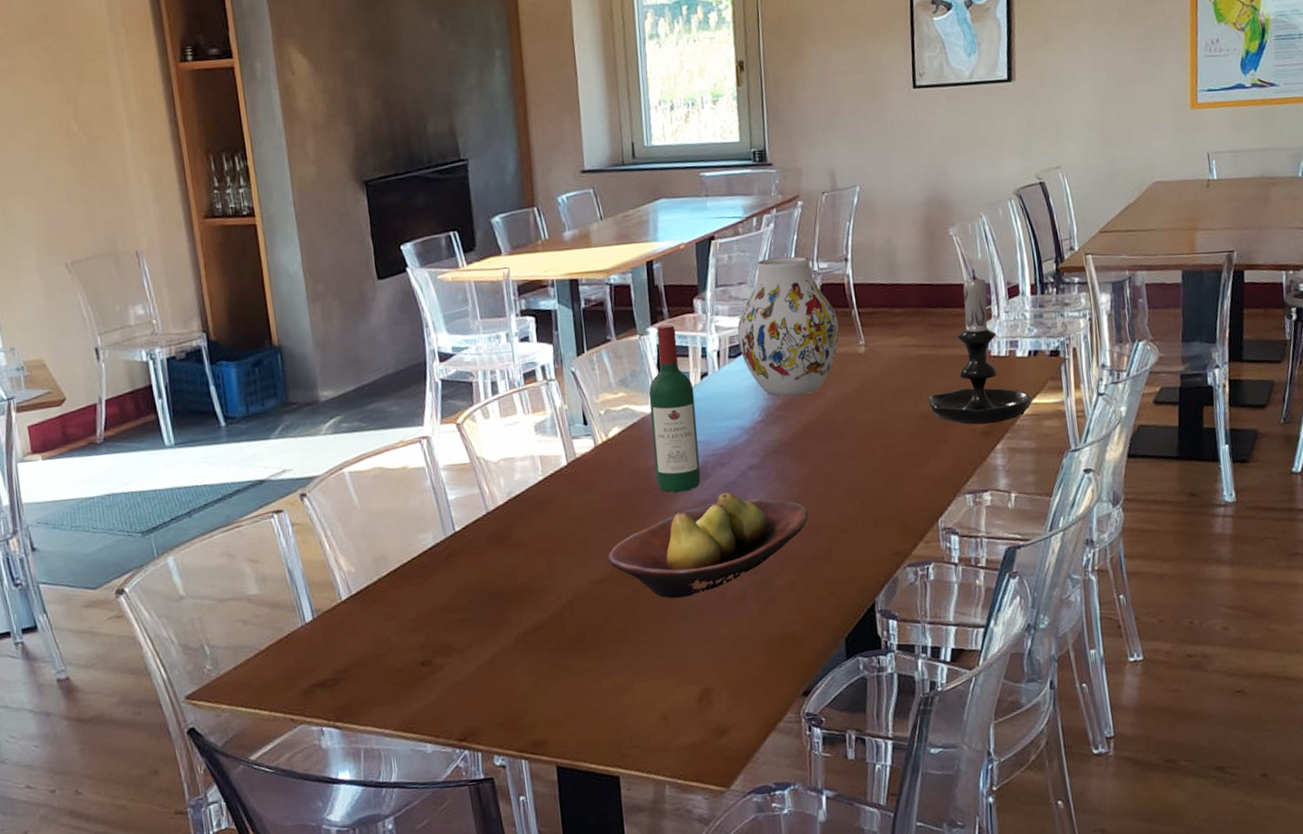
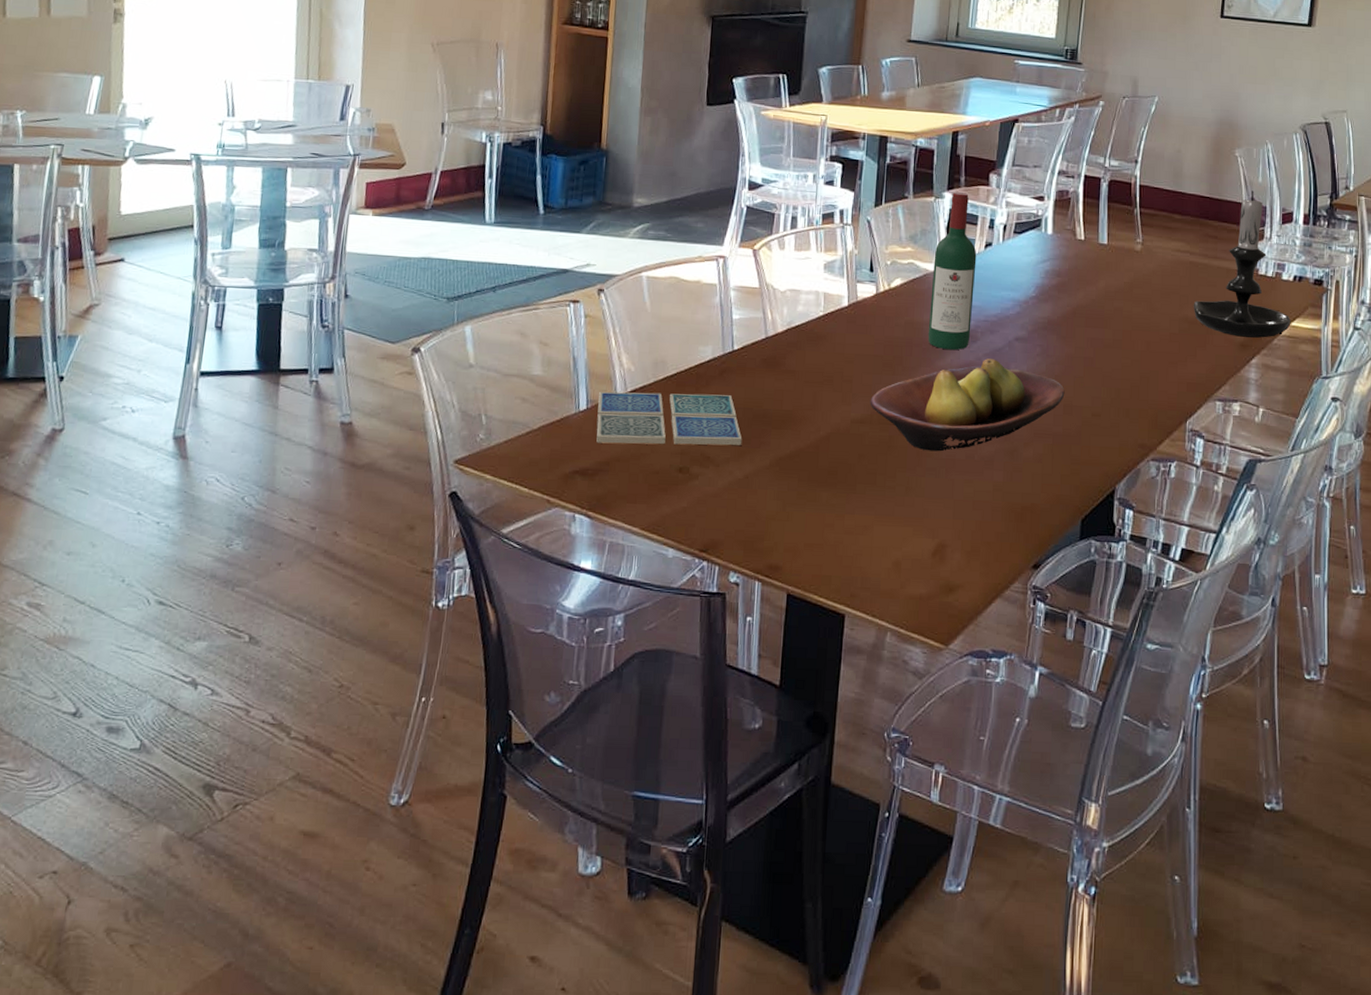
drink coaster: none [323,579,482,652] -> present [596,391,742,446]
vase: present [737,256,839,397] -> none [1025,148,1120,280]

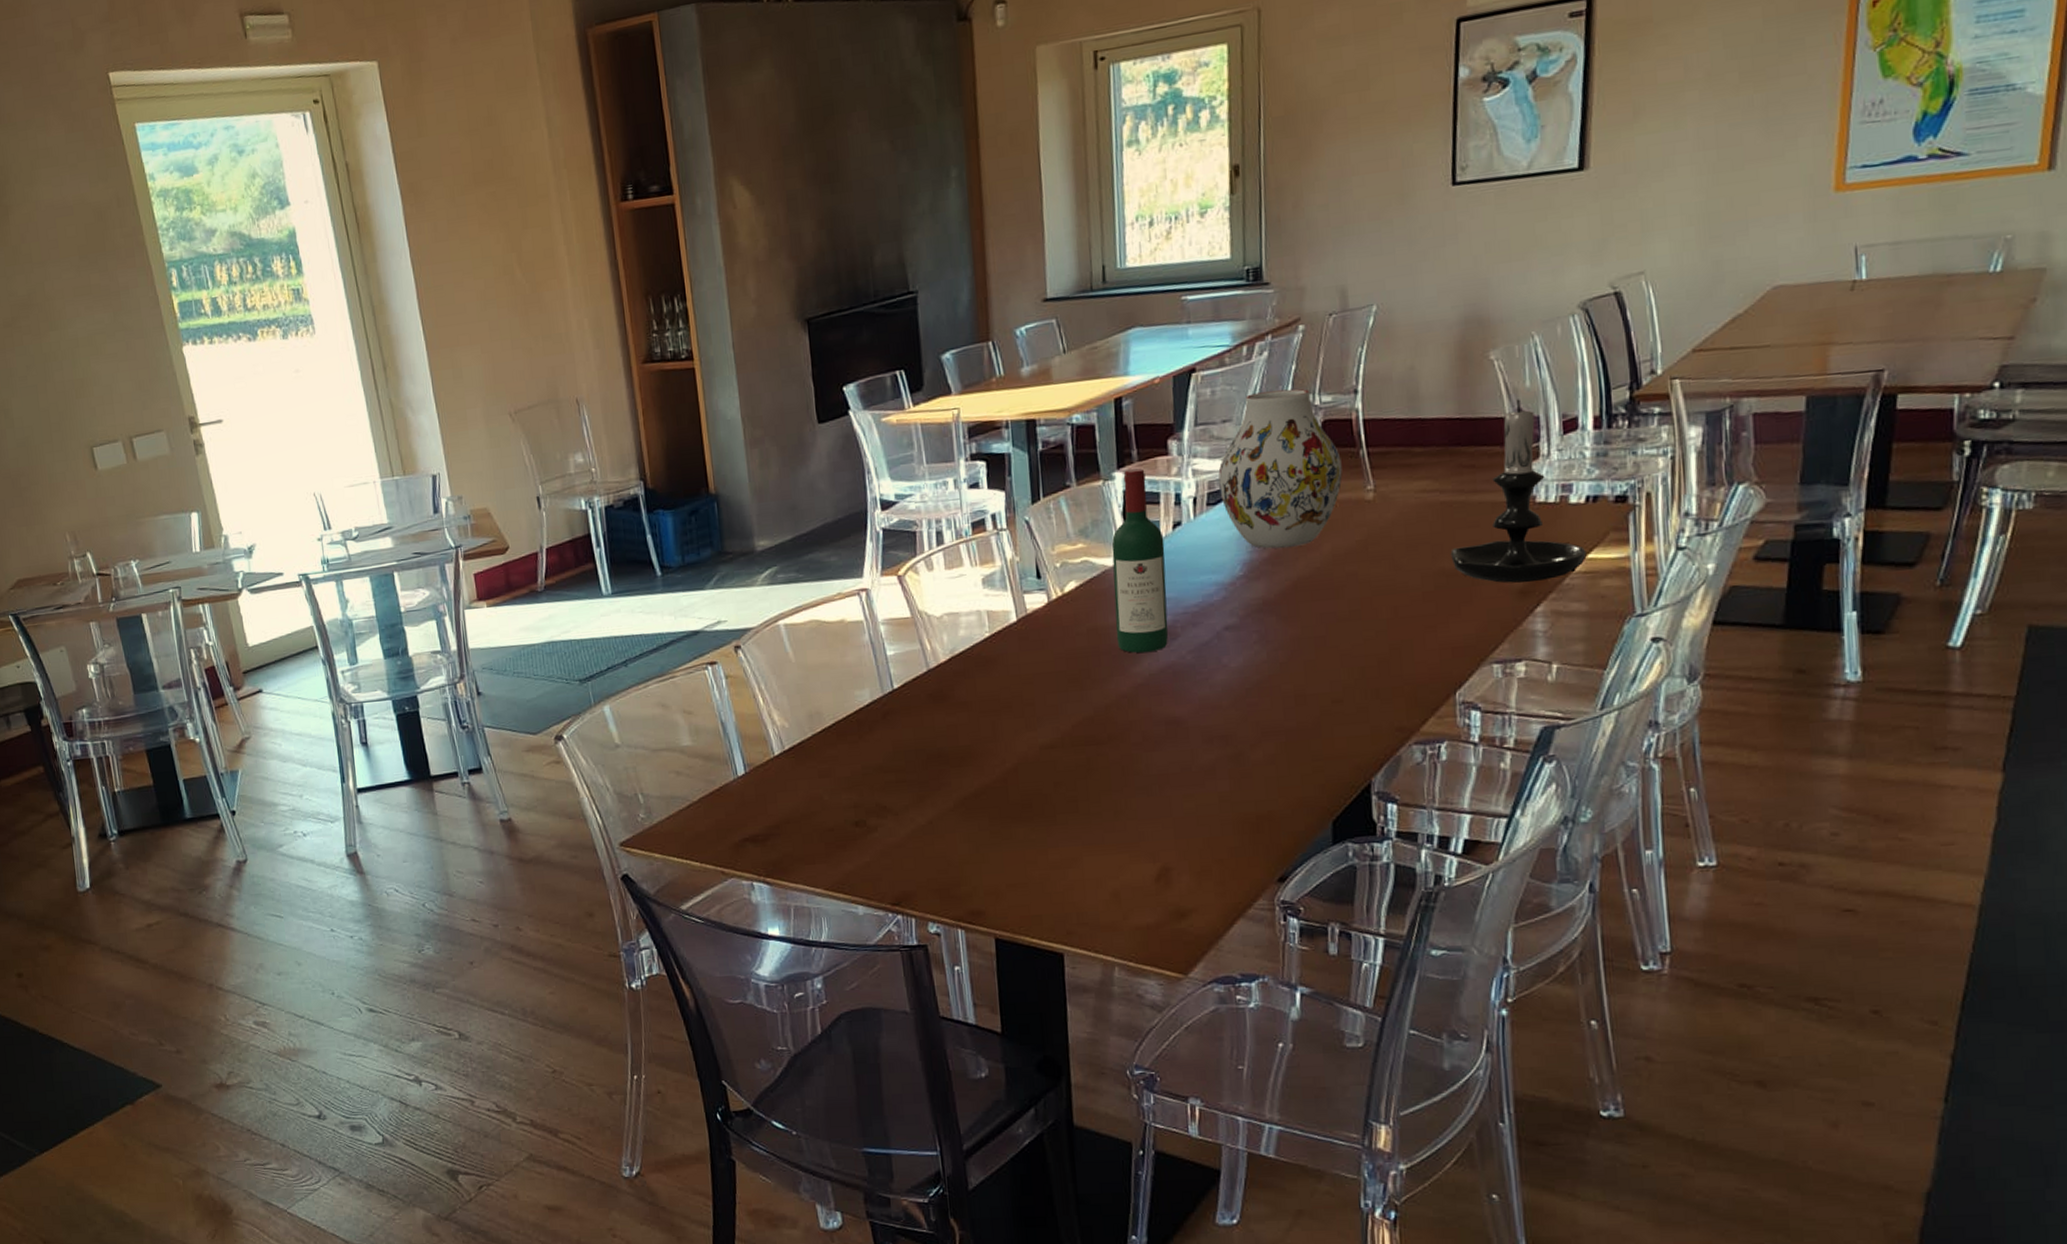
drink coaster: present [596,391,742,446] -> none [755,738,920,807]
fruit bowl: present [870,358,1065,452] -> none [1058,655,1295,769]
vase: none [1025,148,1120,280] -> present [1218,388,1343,549]

